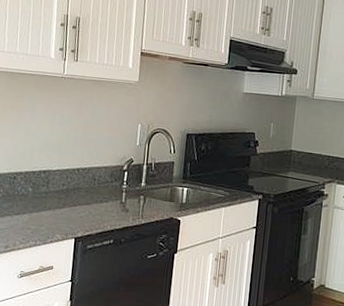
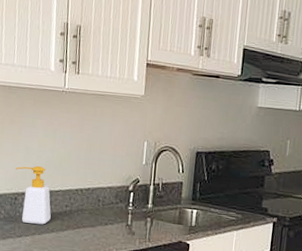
soap bottle: none [14,146,49,203] -> present [15,165,51,225]

